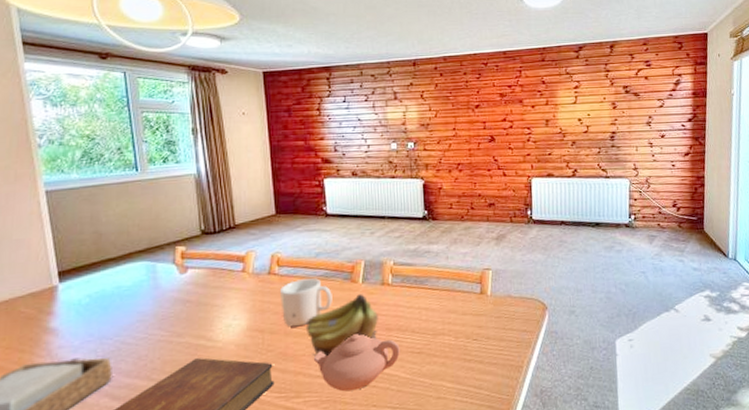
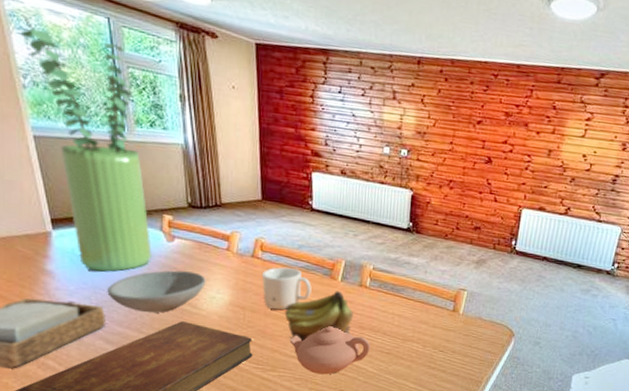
vase: none [39,81,165,320] -> present [20,13,153,272]
bowl: none [115,301,221,357] -> present [107,270,206,313]

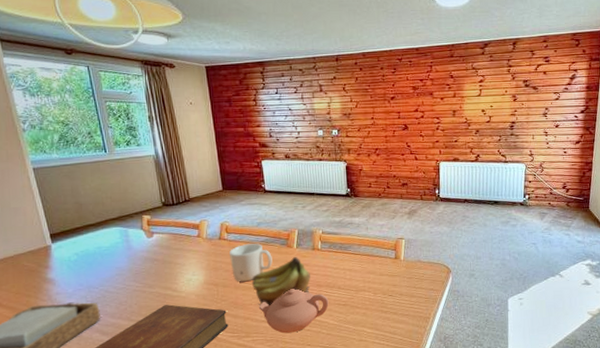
vase: present [20,13,153,272] -> none [19,74,137,273]
bowl: present [107,270,206,313] -> none [100,260,183,303]

